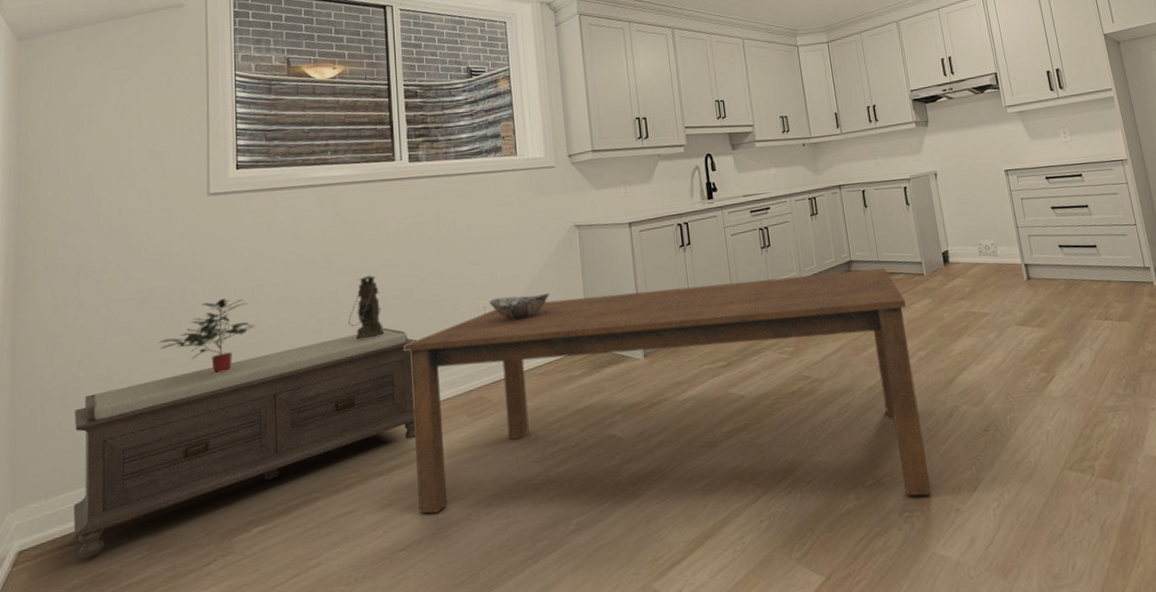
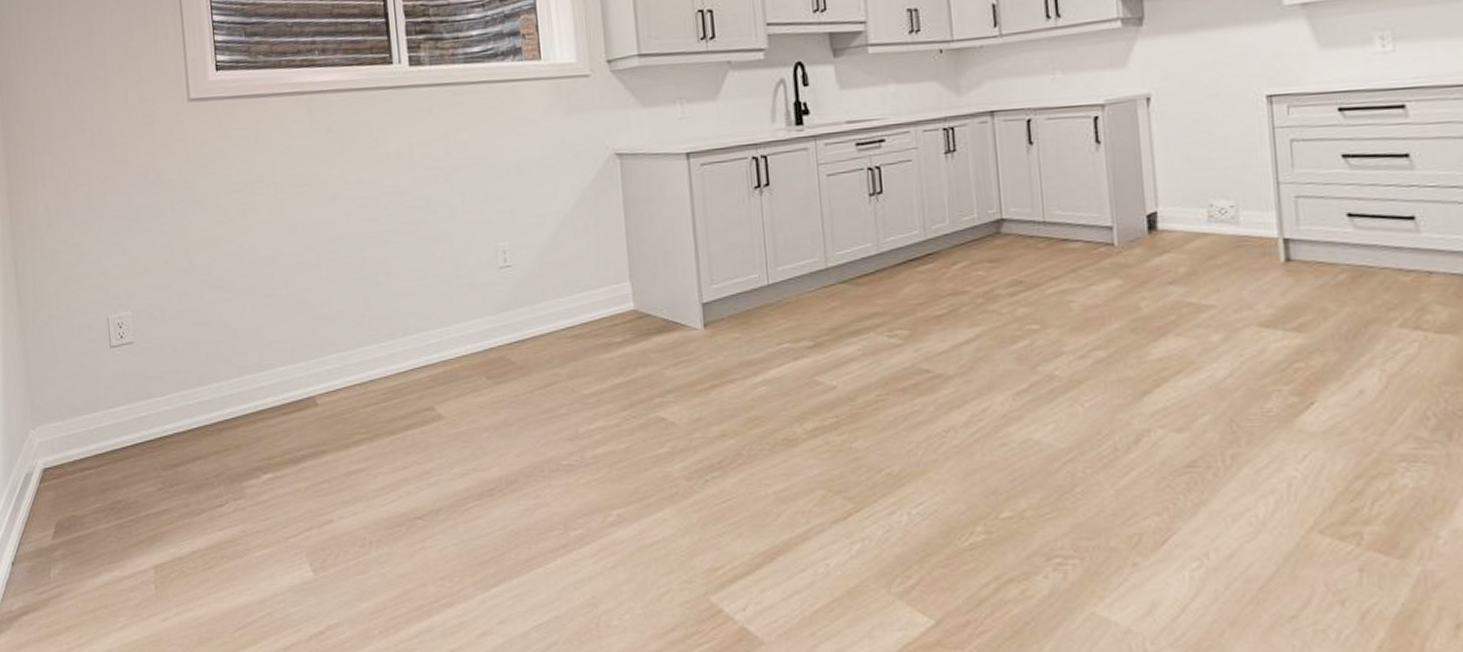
bench: present [73,327,416,558] -> none [79,267,430,483]
potted plant: present [158,298,256,374] -> none [151,221,249,306]
lantern: present [348,275,385,341] -> none [348,204,390,281]
dining table: present [404,268,932,514] -> none [411,231,1098,540]
decorative bowl: present [489,292,549,320] -> none [510,237,583,269]

